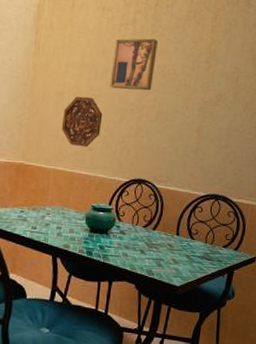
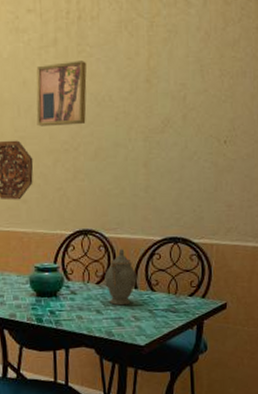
teapot: none [151,198,180,249] -> present [104,248,137,306]

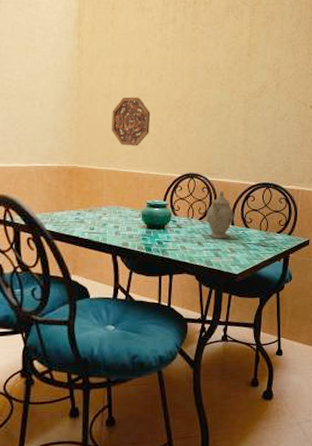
wall art: present [36,61,87,127] -> none [155,36,199,87]

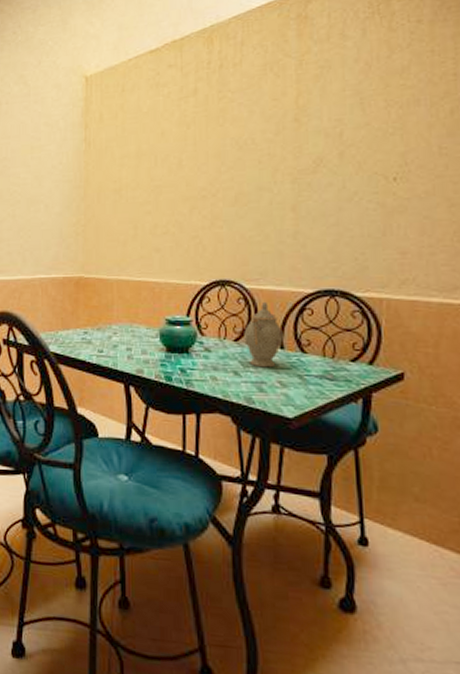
decorative platter: present [111,96,151,146] -> none [121,189,169,250]

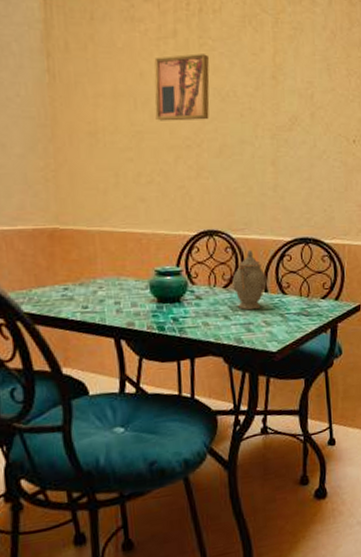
wall art: none [173,106,228,175] -> present [154,54,210,121]

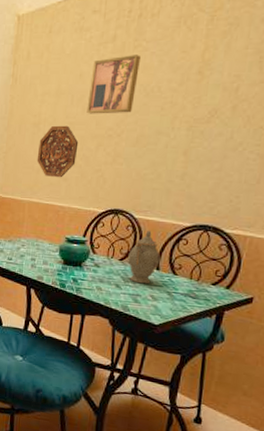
decorative platter: none [100,134,153,199] -> present [37,125,79,178]

